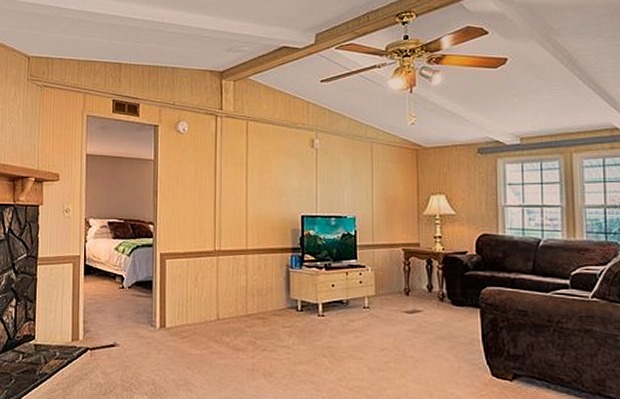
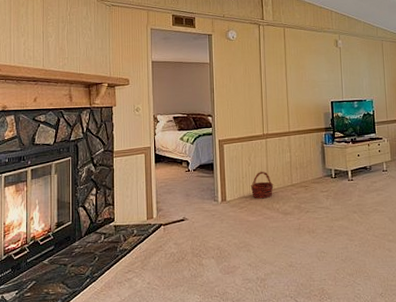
basket: none [195,295,224,329] -> present [250,171,274,199]

